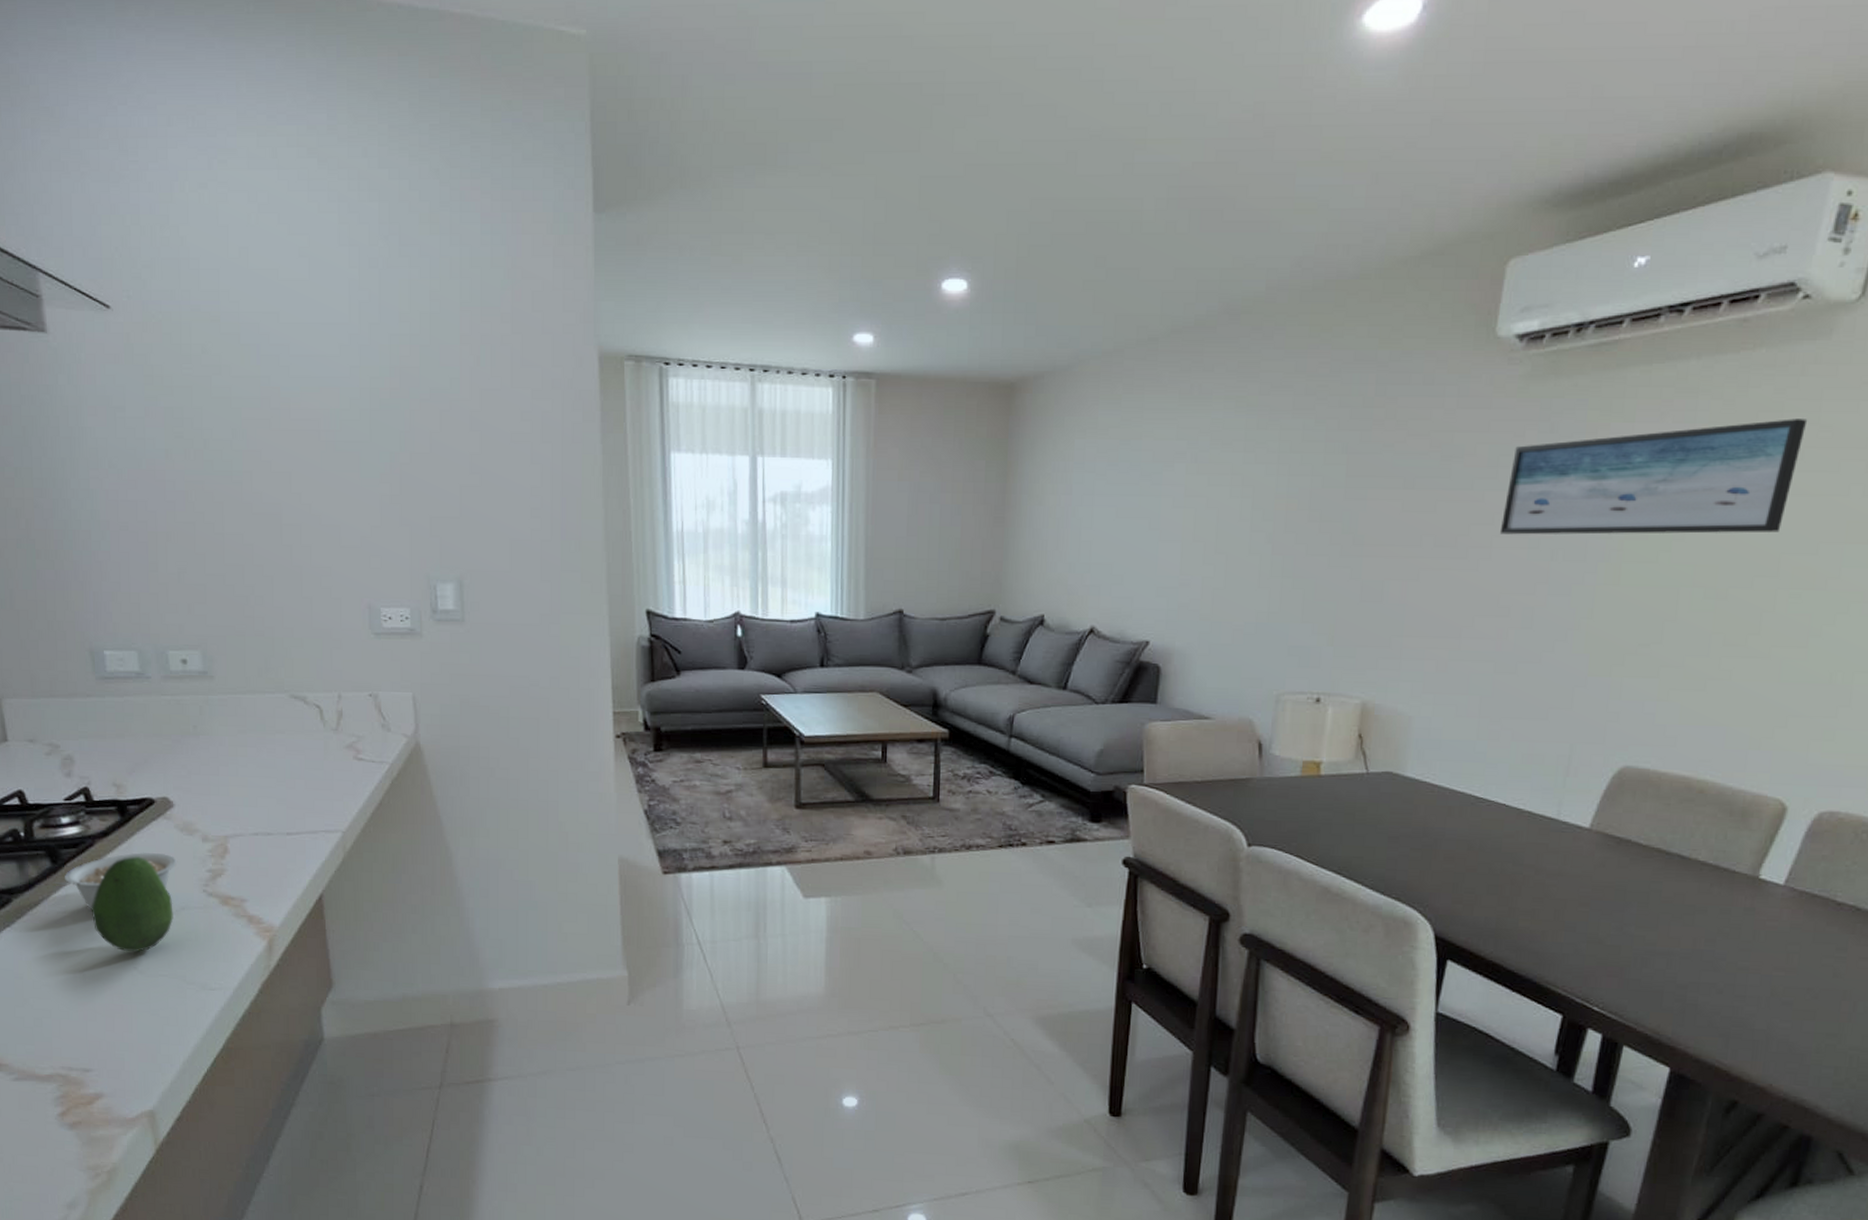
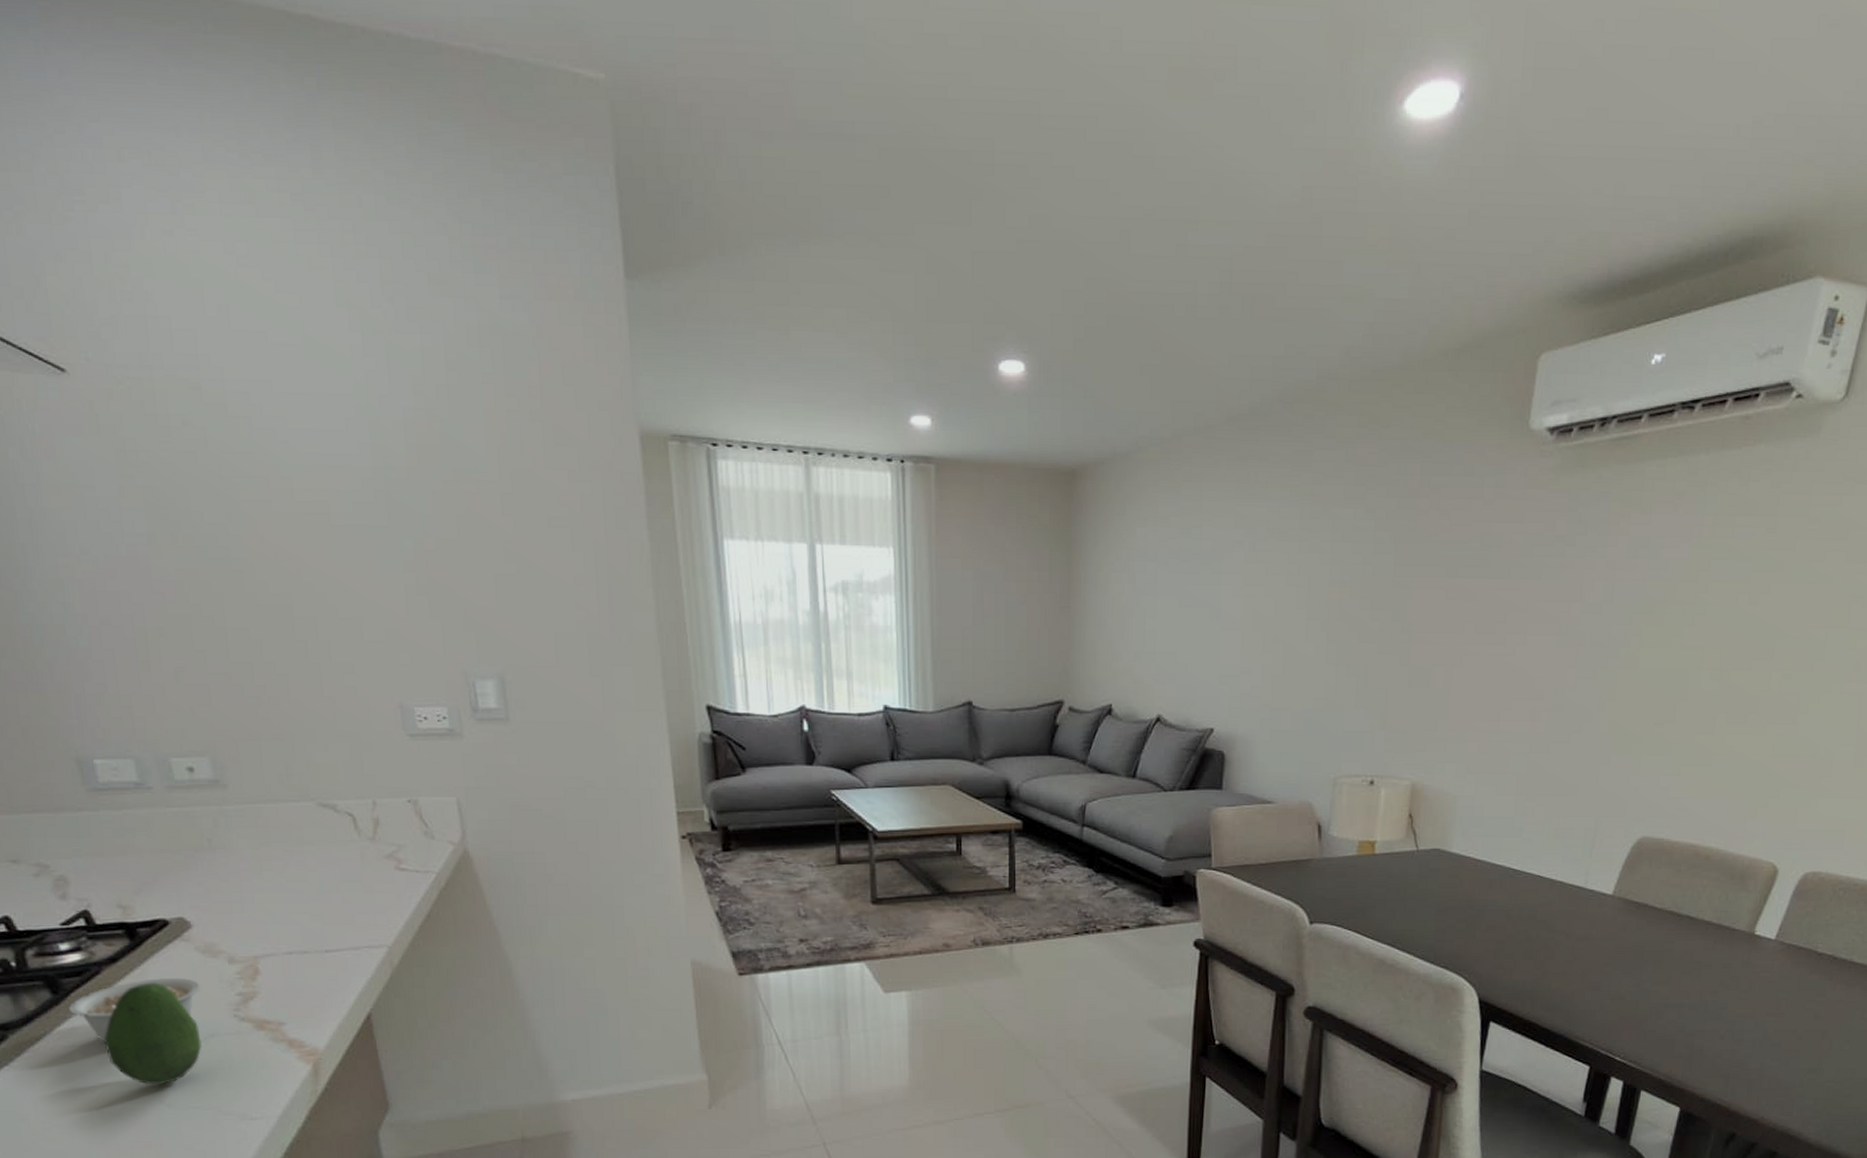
wall art: present [1499,419,1808,535] -> none [1533,511,1799,622]

